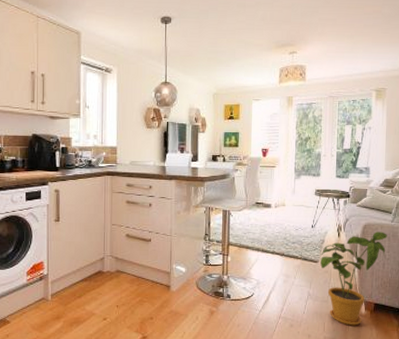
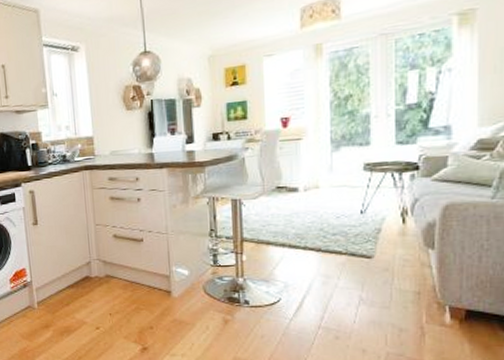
house plant: present [320,232,387,326] -> none [376,213,485,339]

